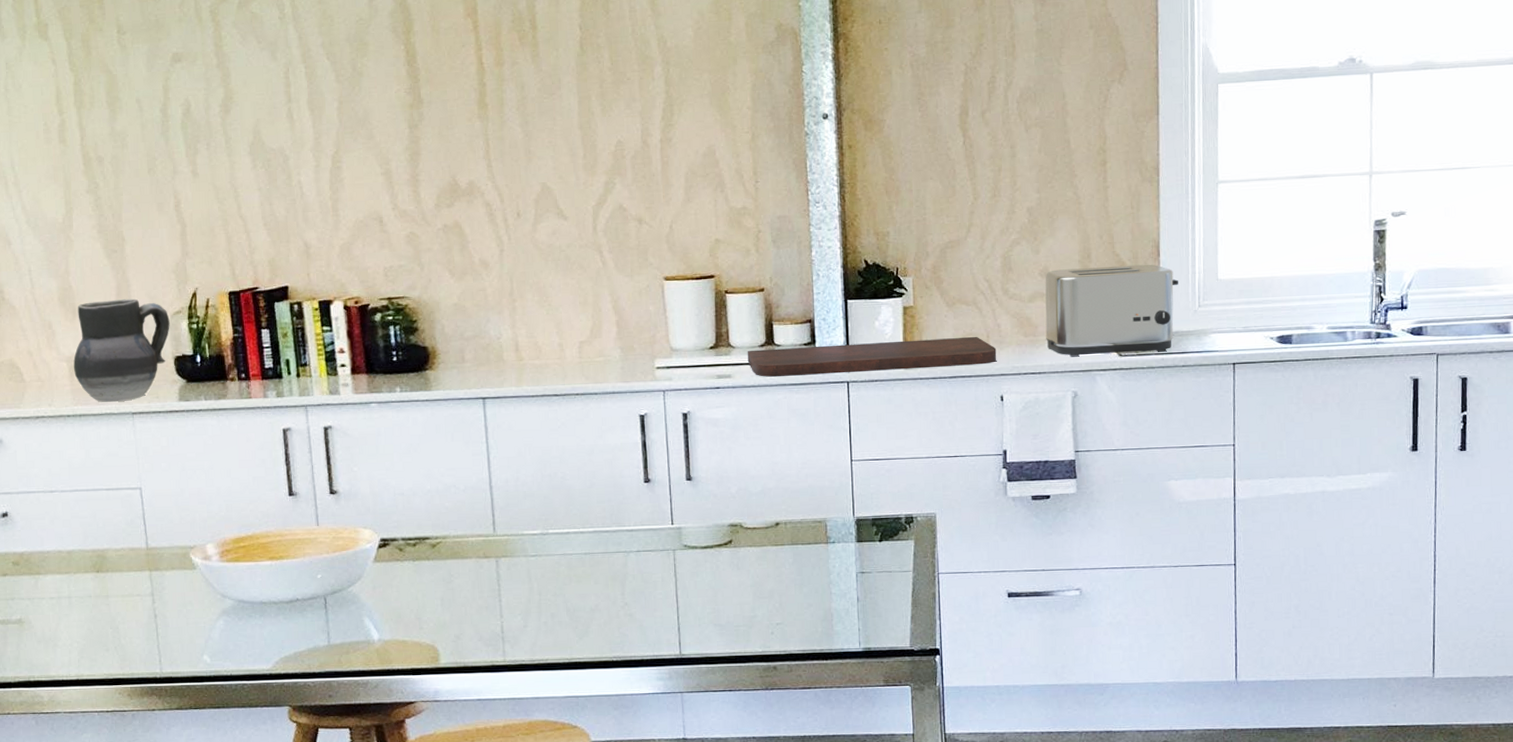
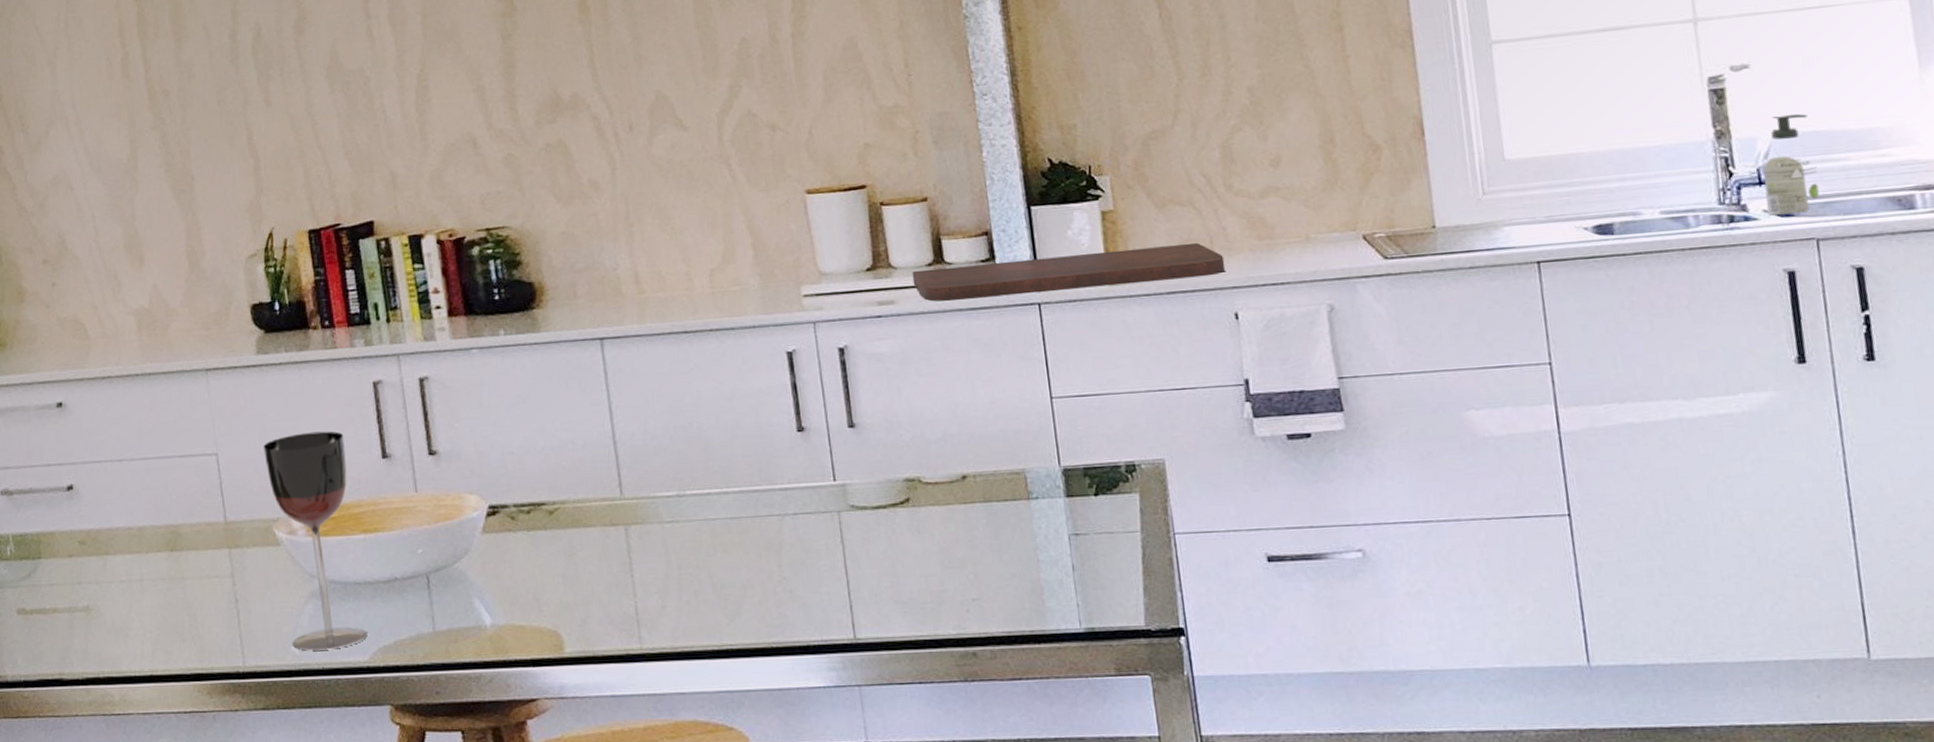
ceramic jug: present [73,299,170,403] -> none [141,242,245,359]
wineglass: none [183,471,271,660] -> present [263,431,368,651]
toaster: present [1045,264,1179,357] -> none [1277,146,1454,263]
soap dispenser: none [1404,253,1444,335] -> present [1763,113,1820,217]

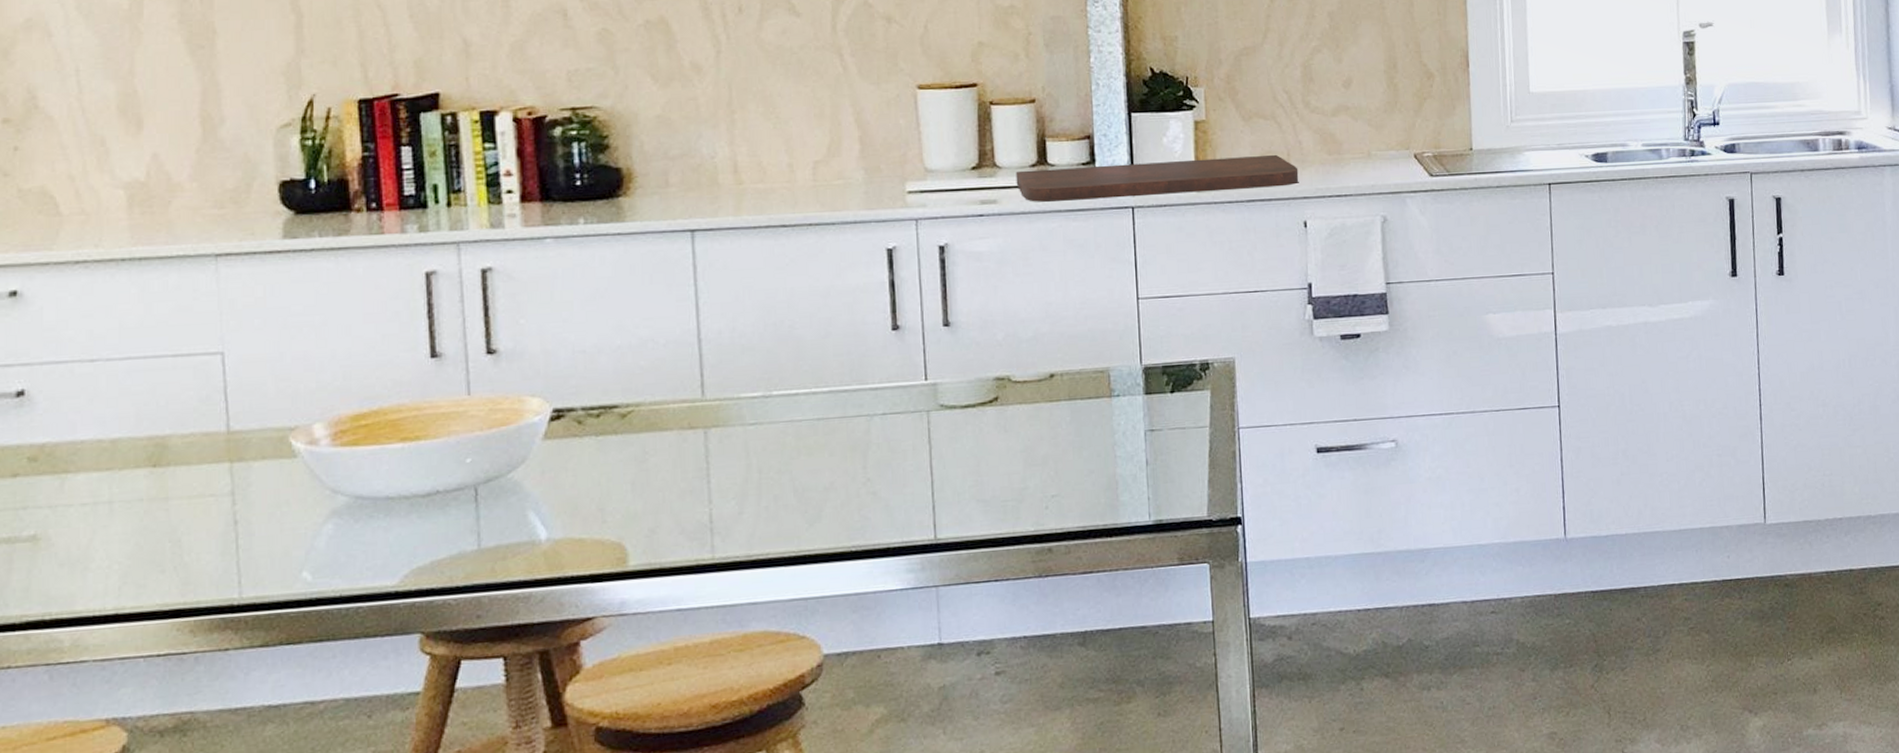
wineglass: present [263,431,368,651] -> none [283,327,399,577]
soap dispenser: present [1763,113,1820,217] -> none [1717,67,1755,153]

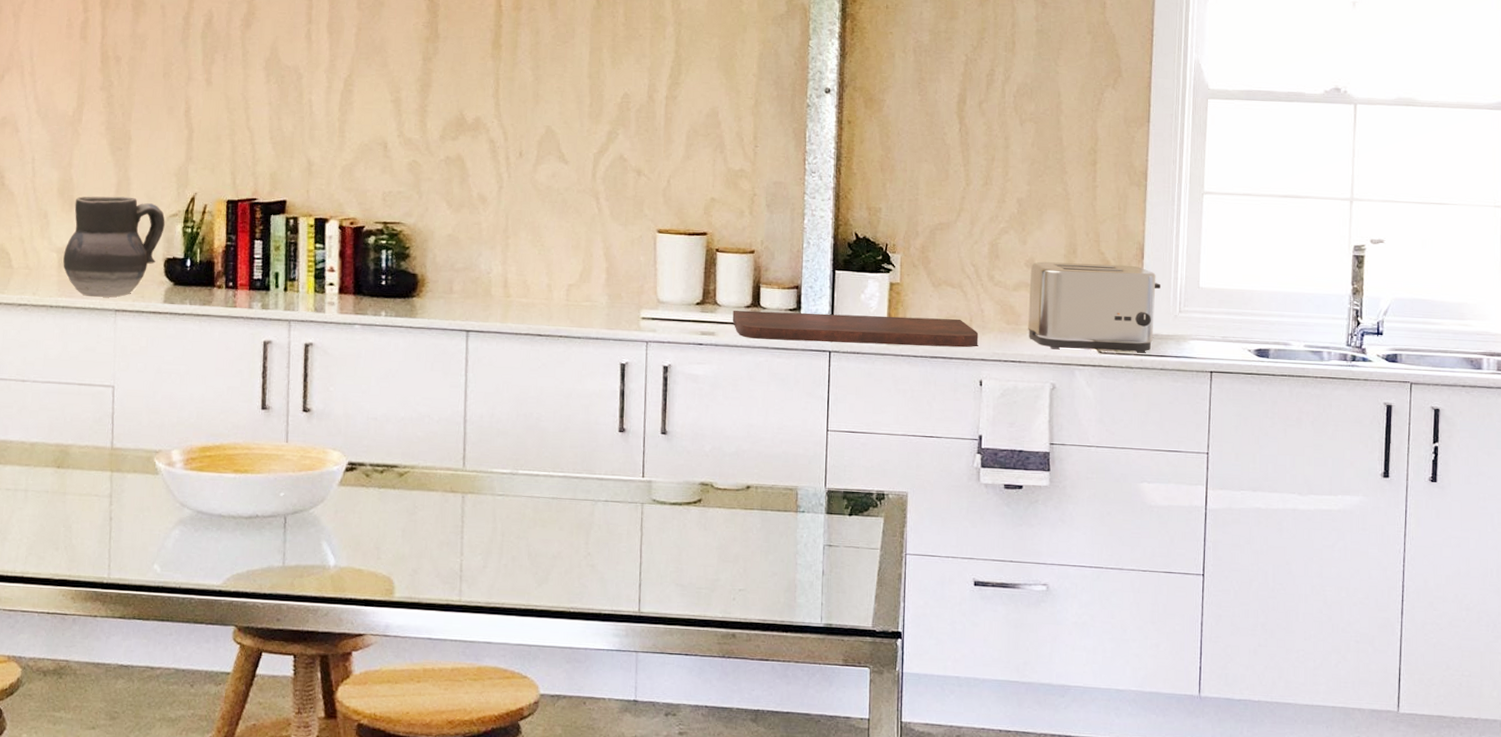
ceramic jug: none [134,107,275,242] -> present [63,196,165,298]
toaster: none [1348,75,1490,178] -> present [1028,261,1161,353]

